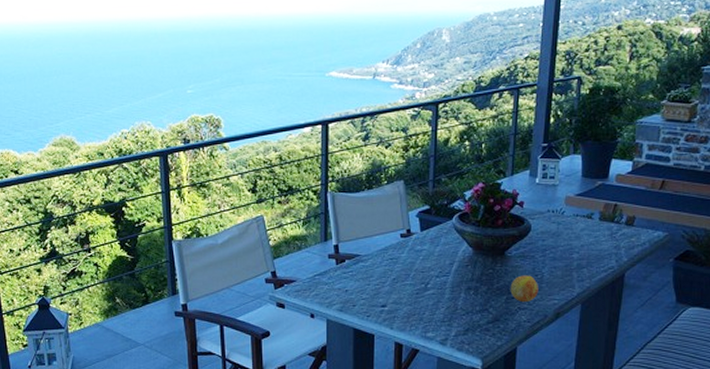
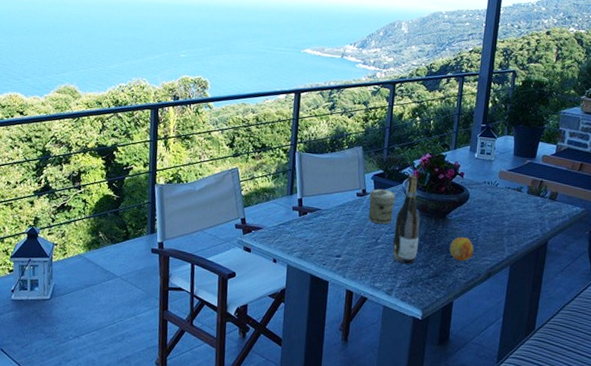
jar: none [415,227,445,267] -> present [368,188,396,225]
wine bottle: none [444,208,475,309] -> present [392,174,420,264]

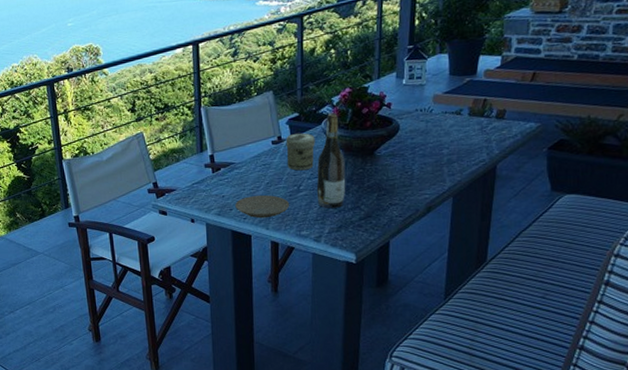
plate: none [317,243,367,267] -> present [235,194,290,219]
fruit: present [449,237,474,261] -> none [381,172,409,198]

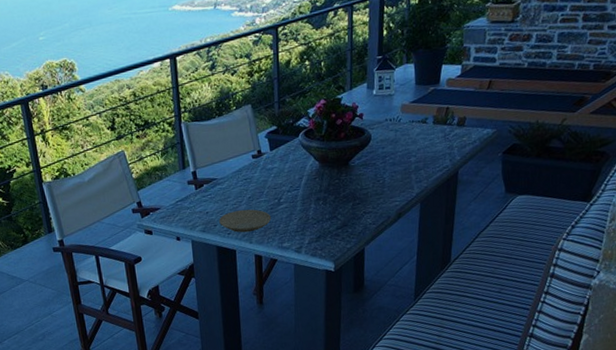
jar: present [286,133,315,171] -> none [265,146,294,184]
wine bottle: present [316,113,346,208] -> none [295,125,323,220]

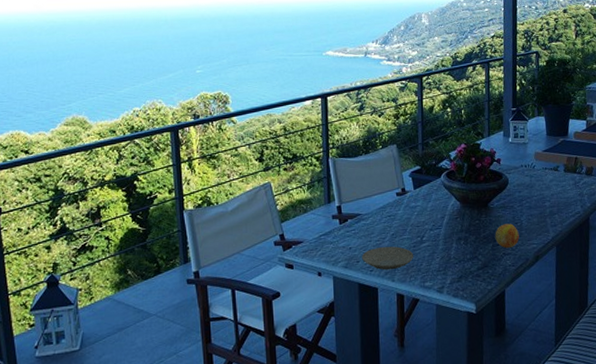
fruit: none [355,181,381,207] -> present [495,223,519,248]

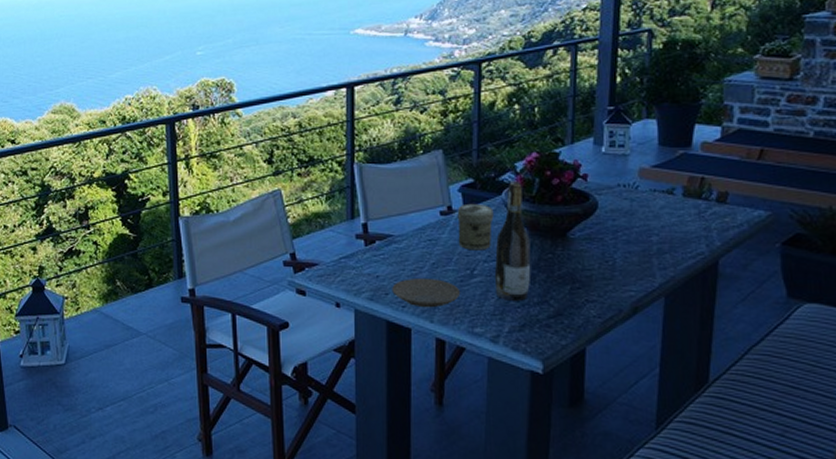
jar: none [409,185,436,222] -> present [457,203,494,251]
wine bottle: none [438,167,464,259] -> present [494,182,531,301]
fruit: present [495,223,519,248] -> none [574,261,610,293]

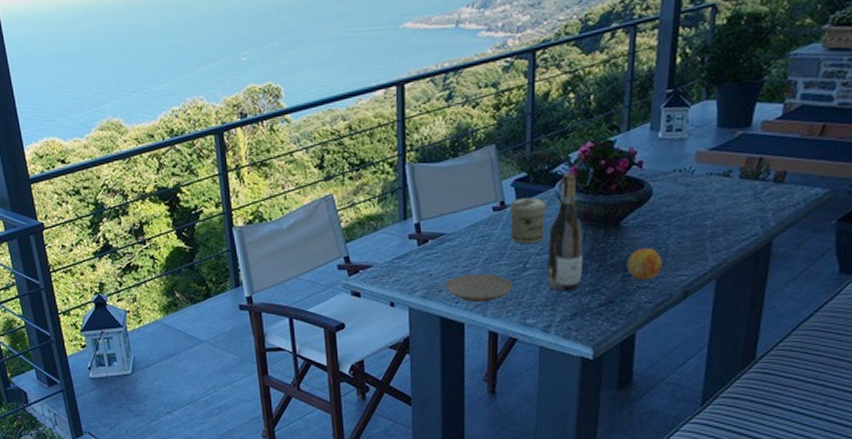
fruit: none [574,261,610,293] -> present [627,248,662,279]

